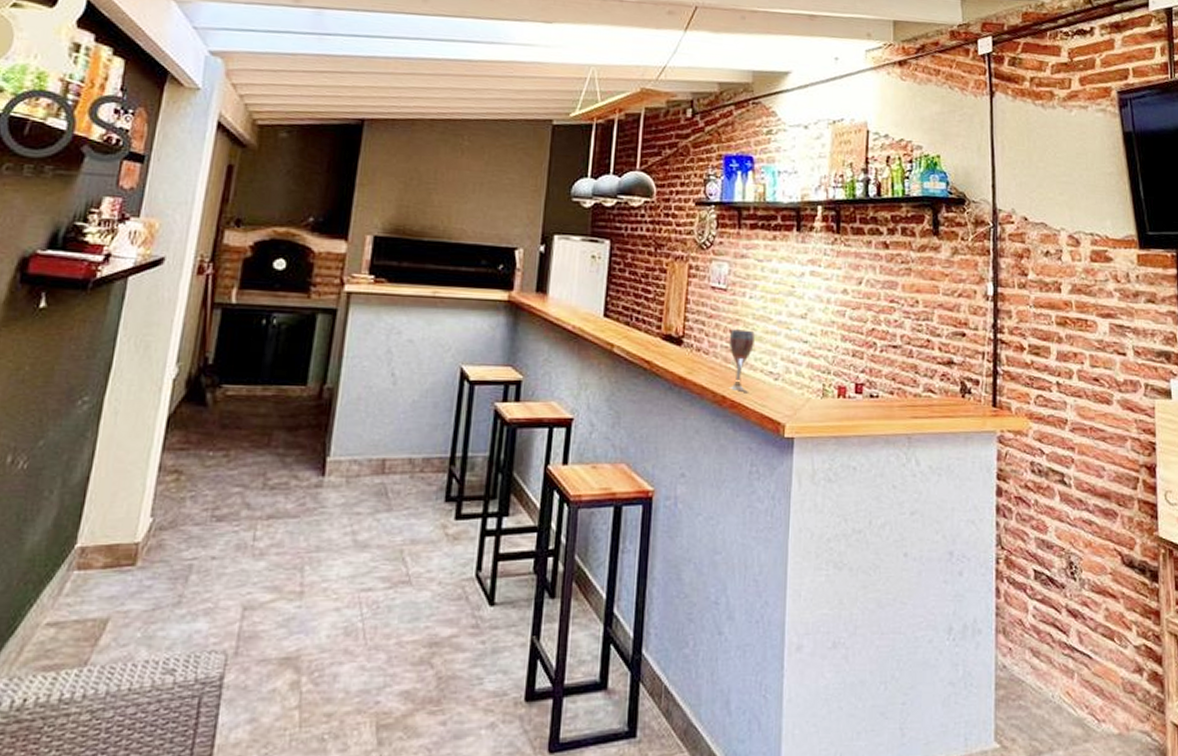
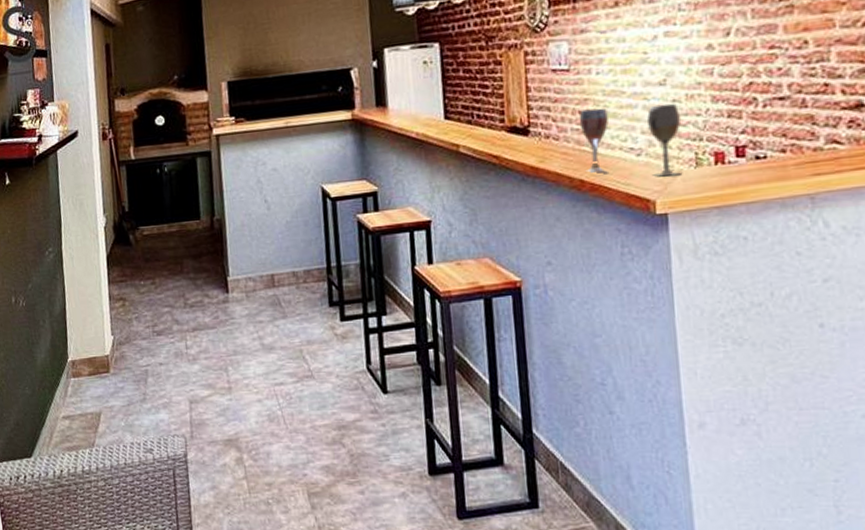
wine glass: none [784,335,814,403] -> present [647,103,681,177]

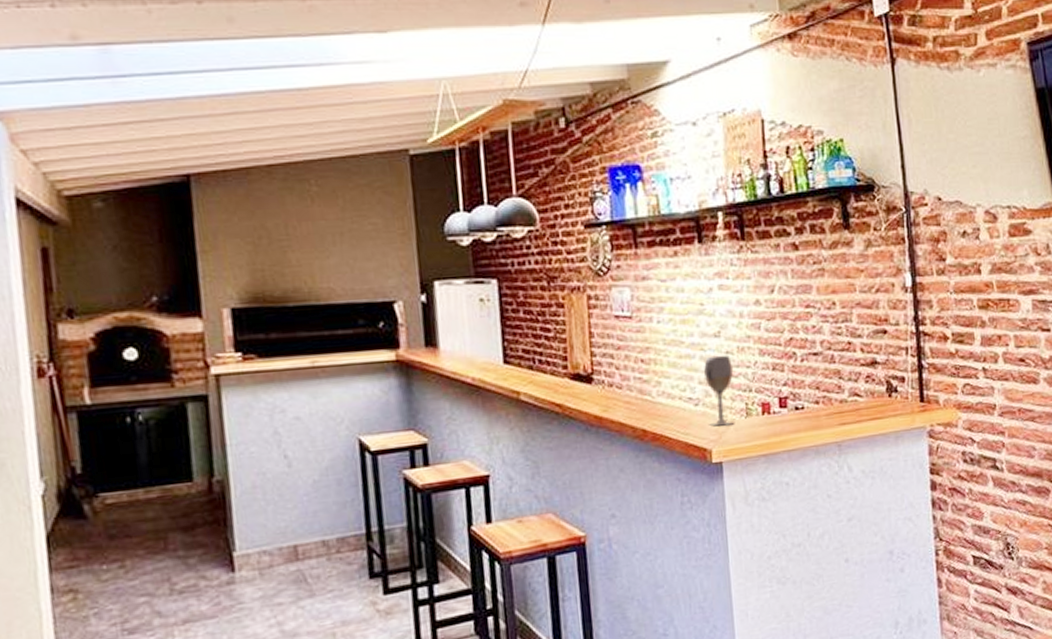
cup: present [579,108,610,177] -> none [641,357,670,426]

